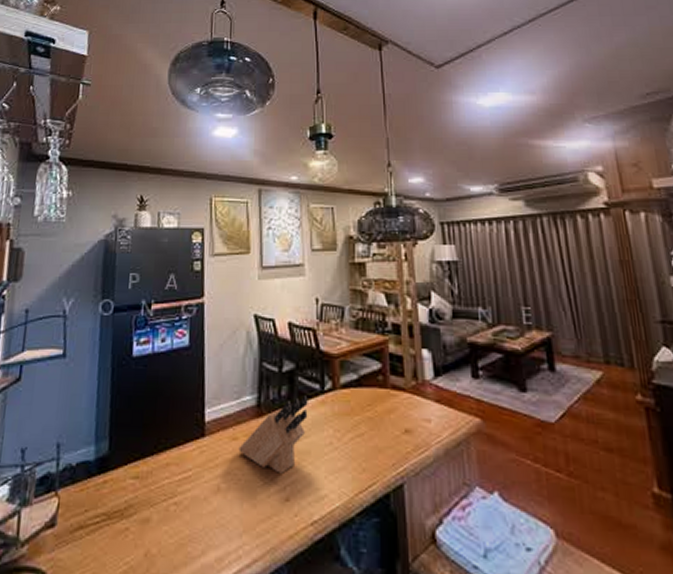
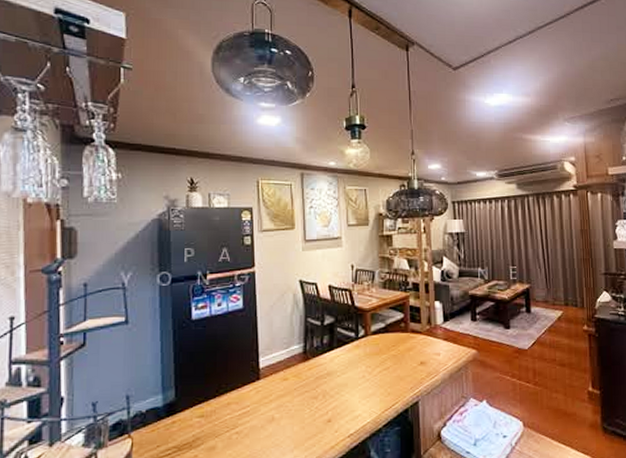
knife block: present [238,395,308,474] -> none [289,342,345,402]

